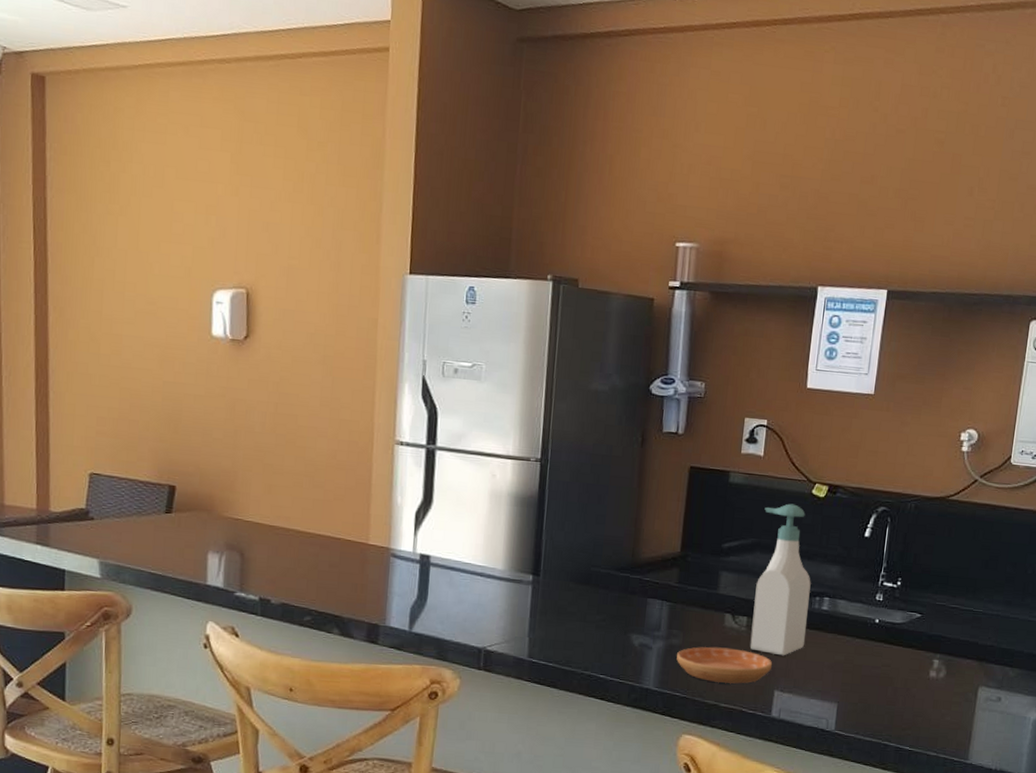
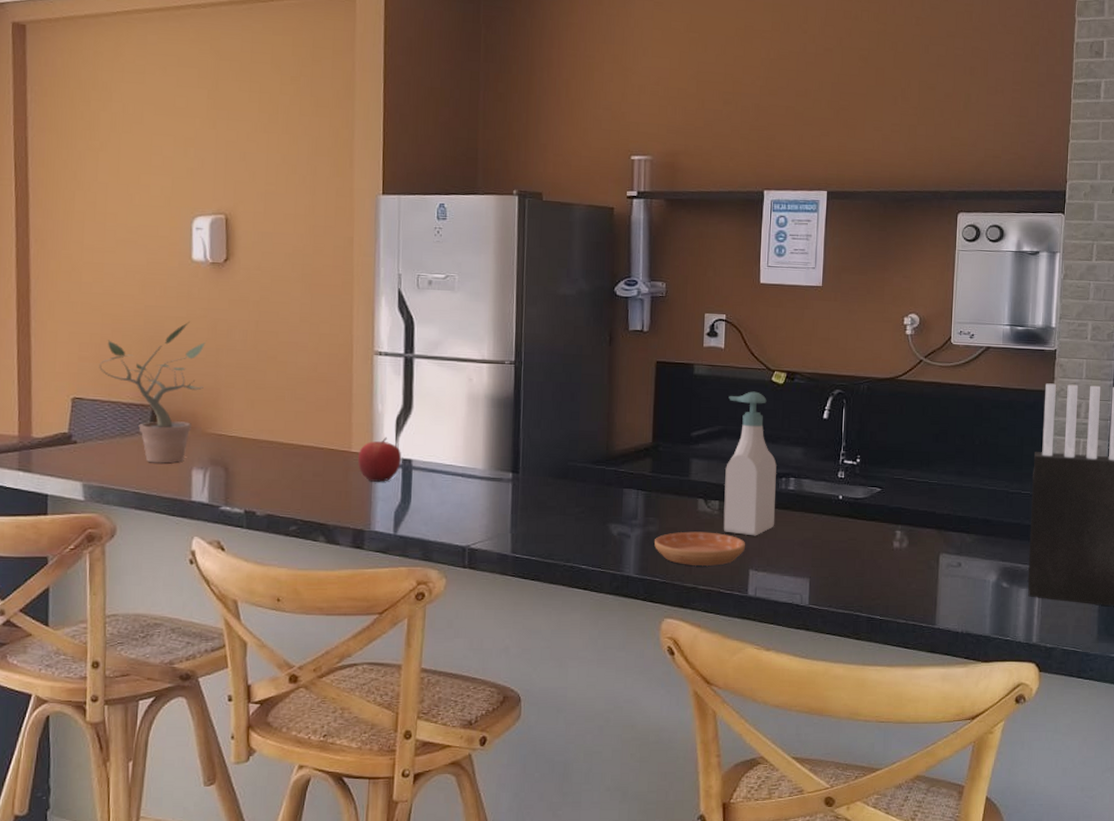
potted plant: none [116,399,224,545] -> present [99,321,206,464]
fruit: none [374,531,419,577] -> present [357,437,401,482]

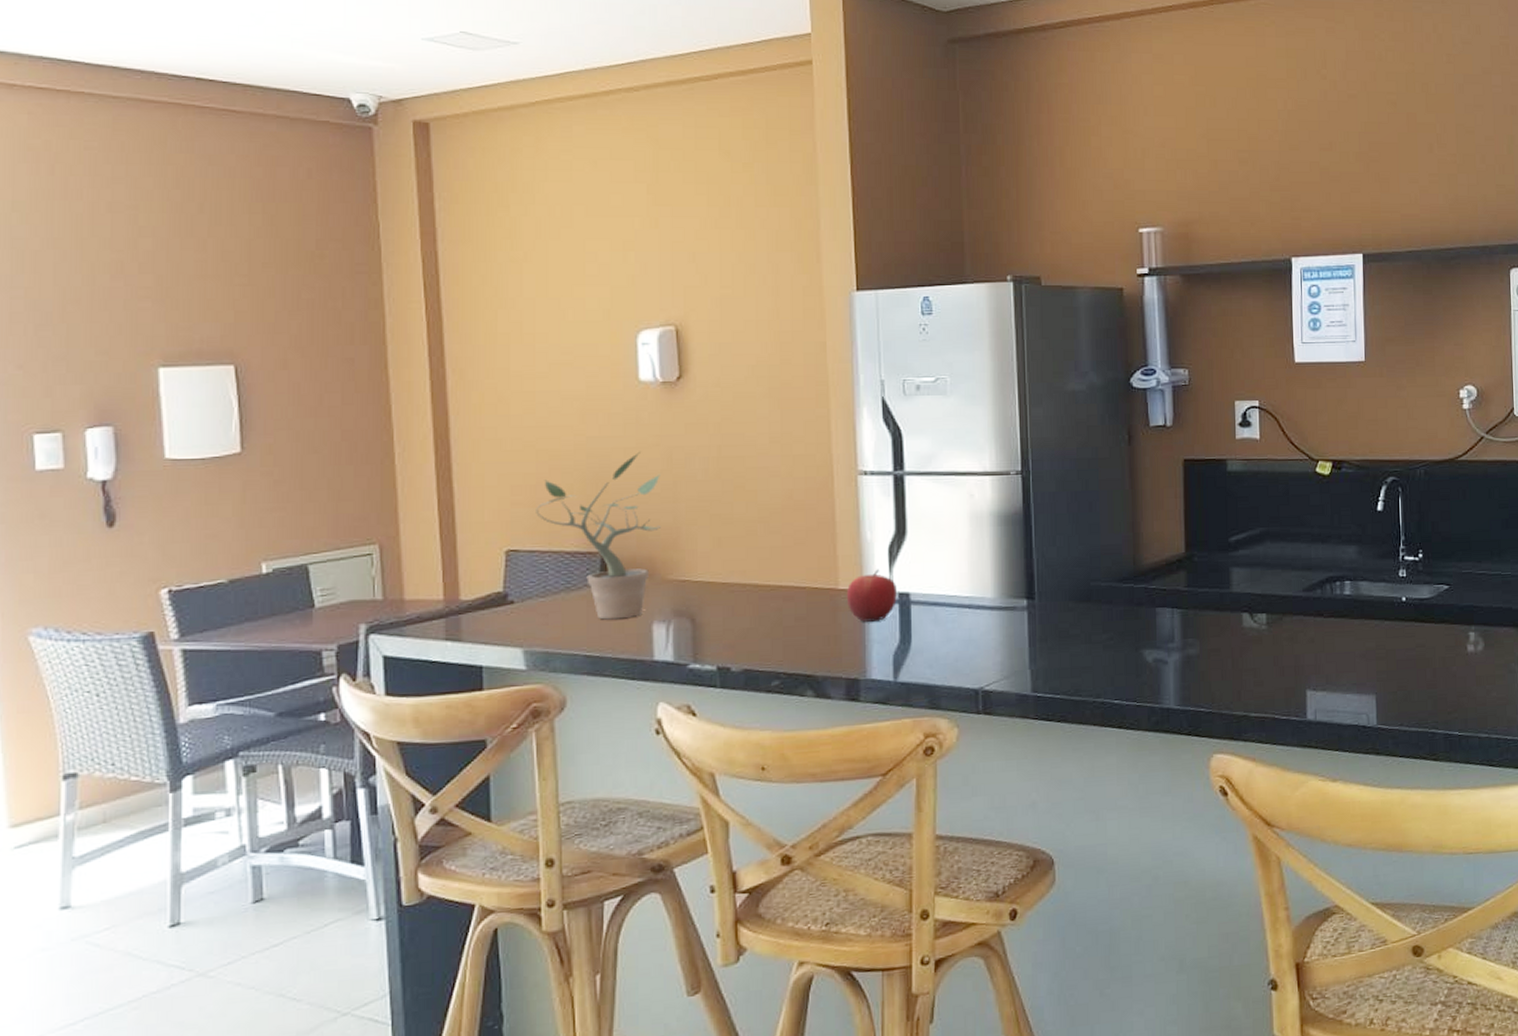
saucer: present [654,531,746,566] -> none [1196,650,1301,691]
soap bottle: present [723,391,777,536] -> none [1269,485,1332,651]

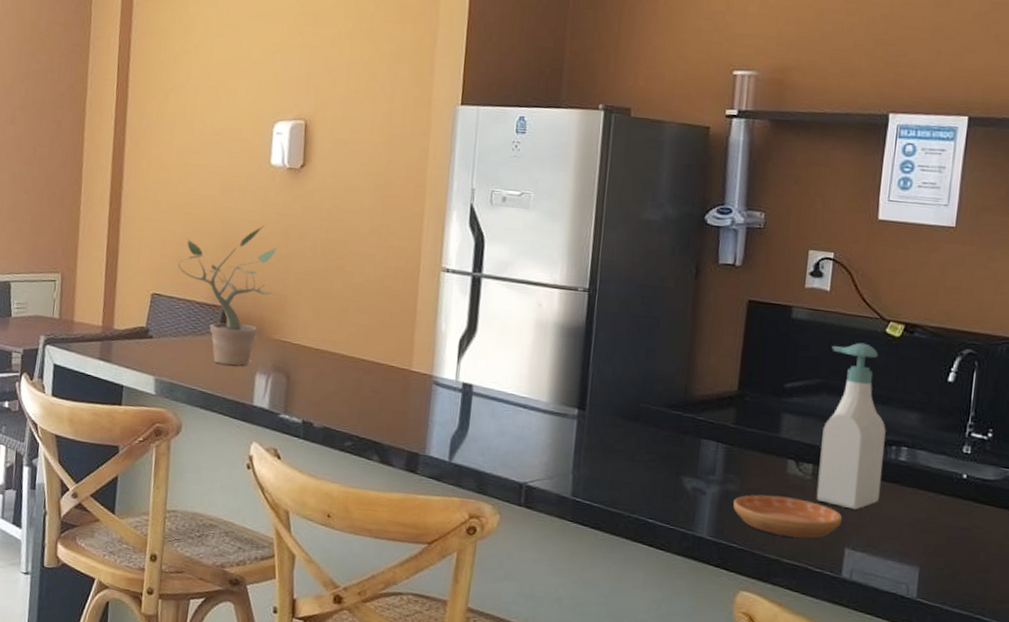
fruit: present [846,569,897,622] -> none [417,358,462,406]
saucer: none [1196,650,1301,691] -> present [733,494,843,538]
soap bottle: none [1269,485,1332,651] -> present [816,342,886,510]

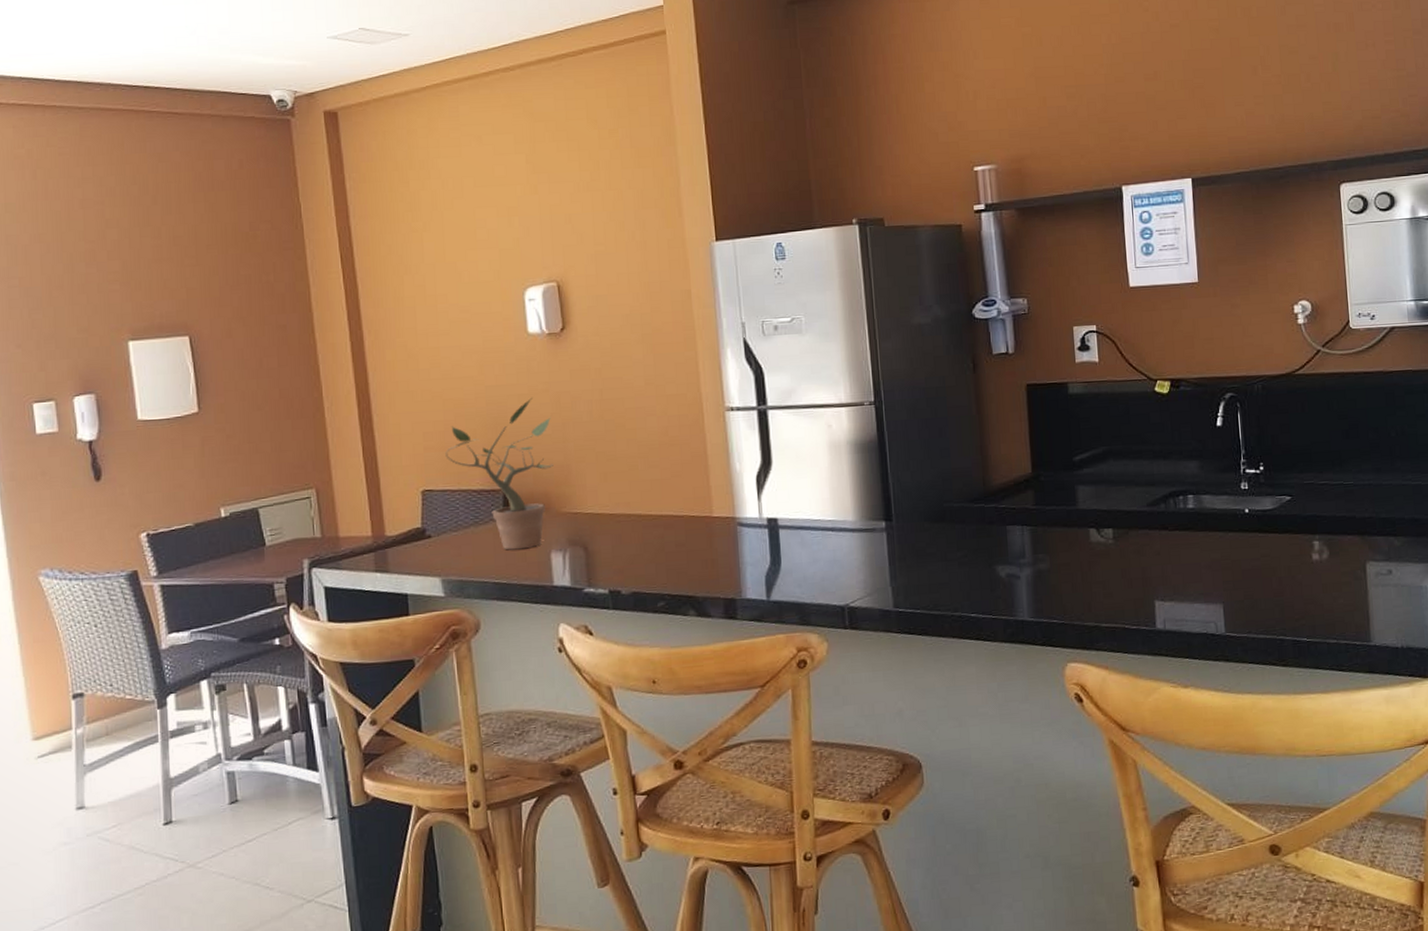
saucer: present [733,494,843,538] -> none [1047,563,1148,602]
soap bottle: present [816,342,886,510] -> none [1110,405,1177,564]

